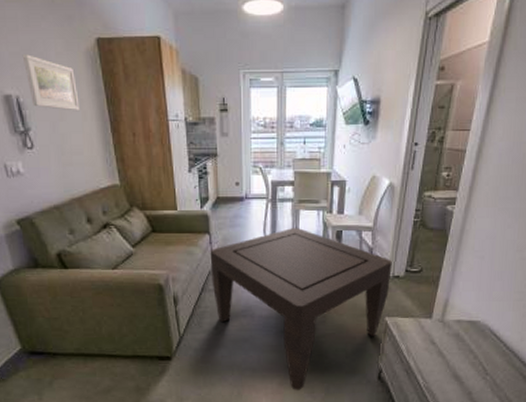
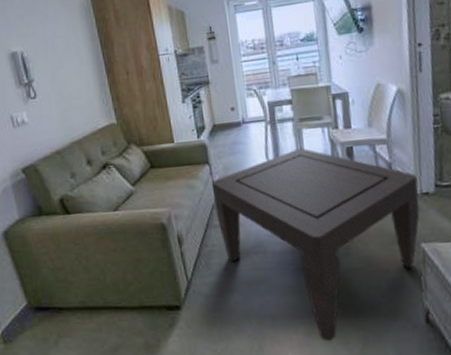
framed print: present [23,54,80,111] -> none [27,14,77,60]

